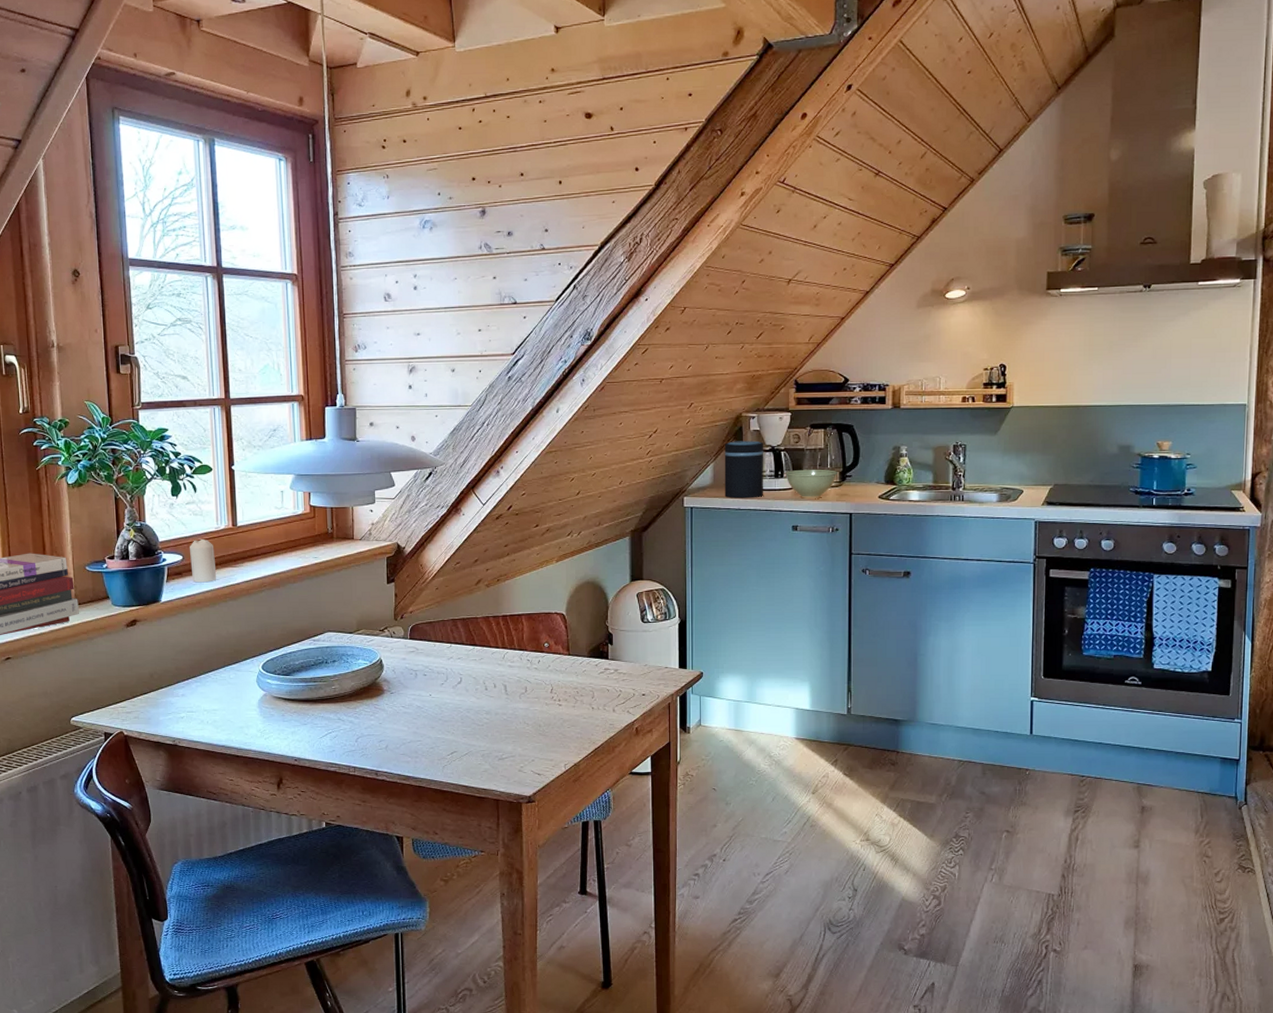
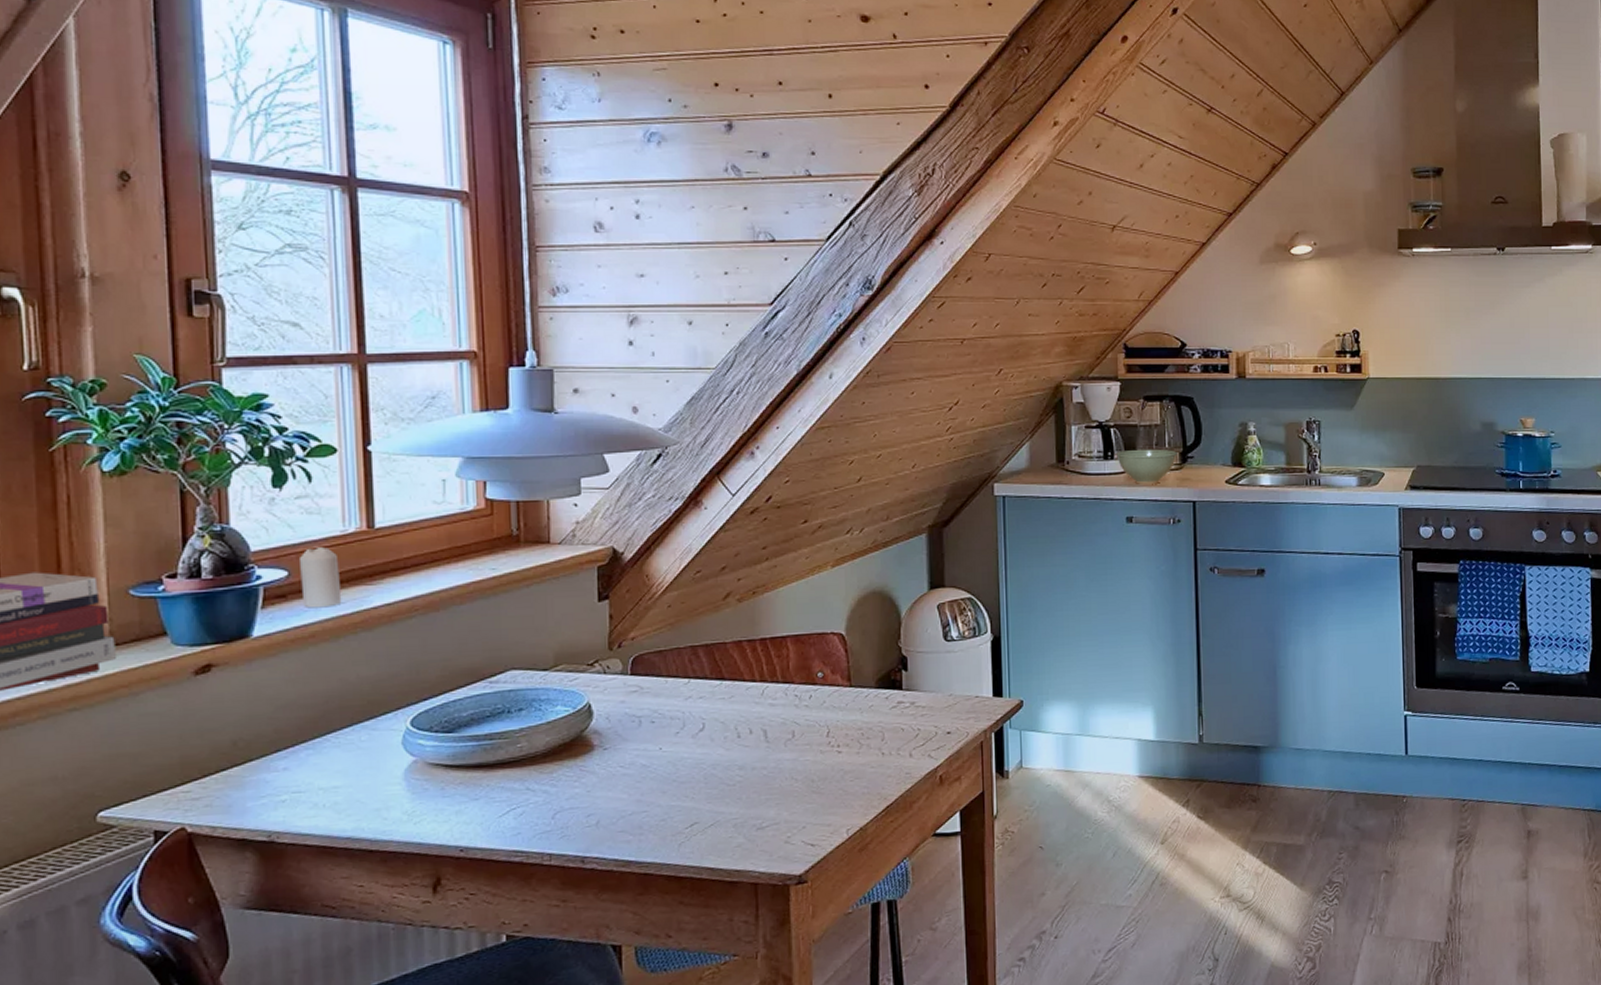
cylinder: present [724,440,764,499] -> none [1042,415,1091,485]

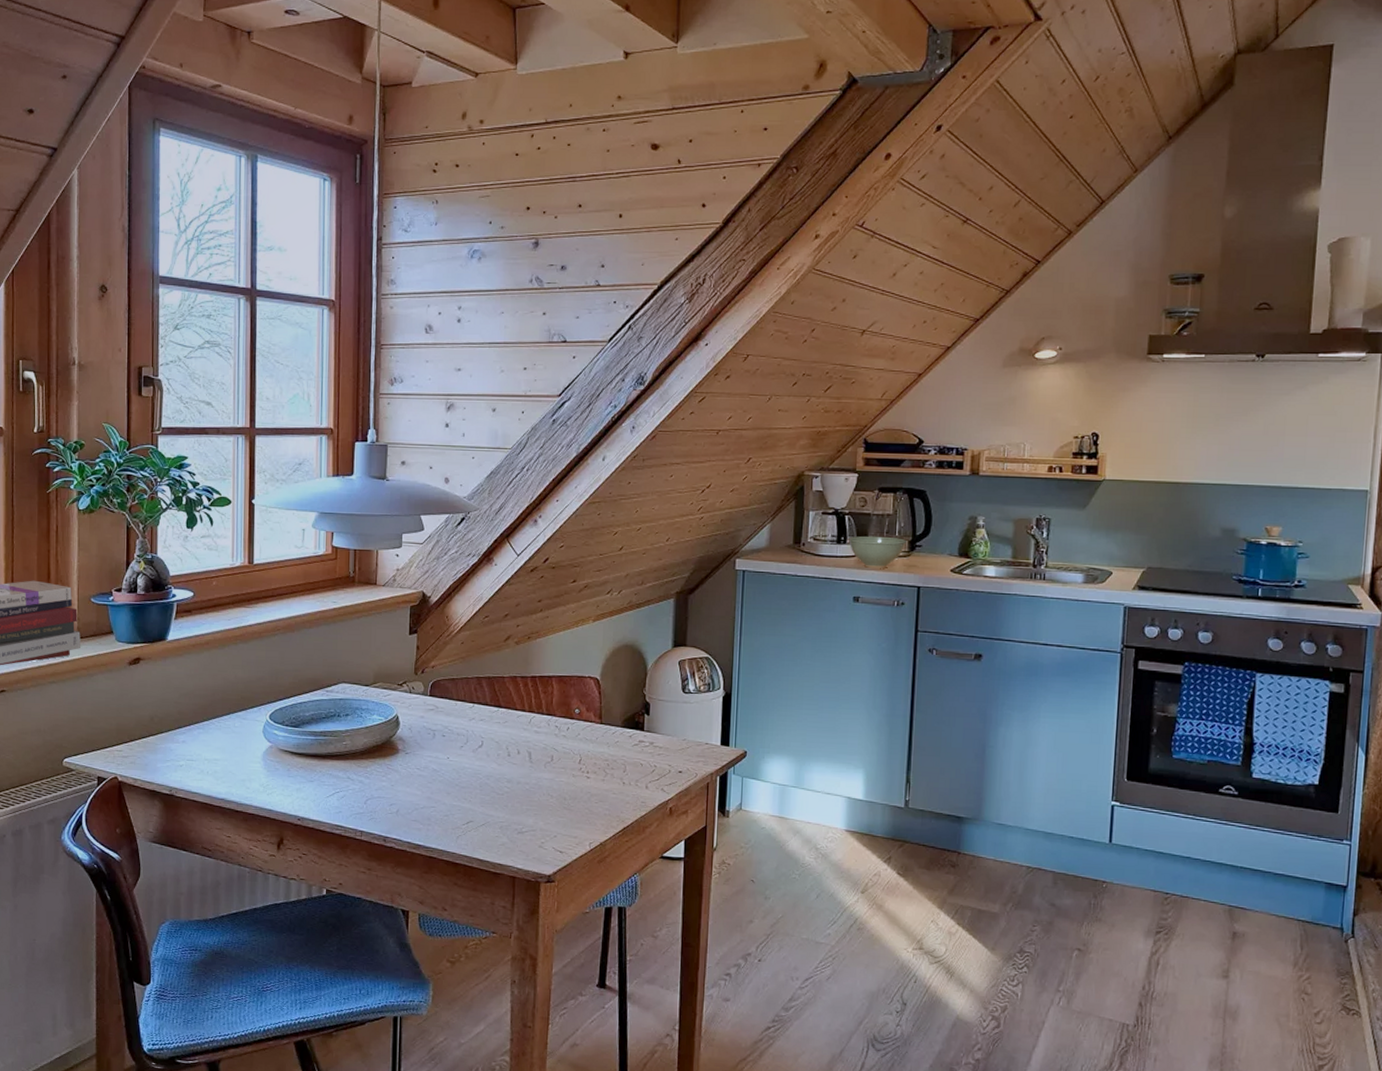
candle: present [300,546,342,608] -> none [201,575,228,623]

